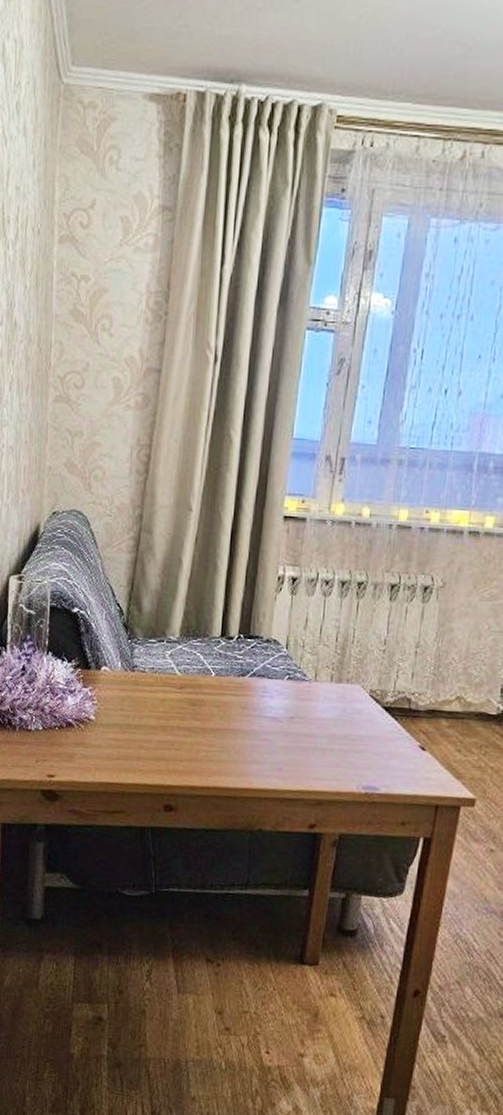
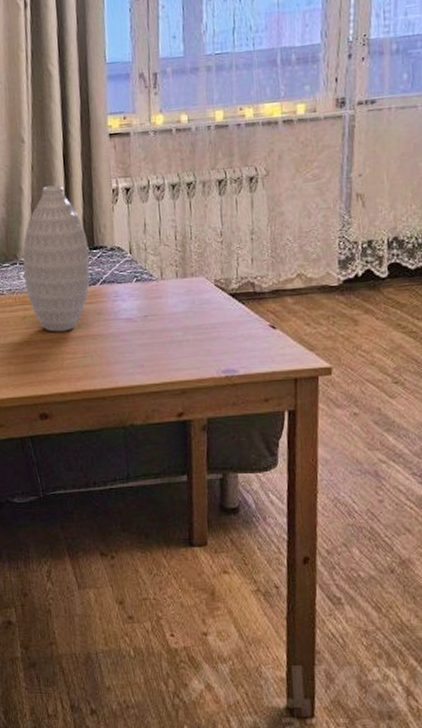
vase: none [169,561,243,722] -> present [22,185,90,332]

